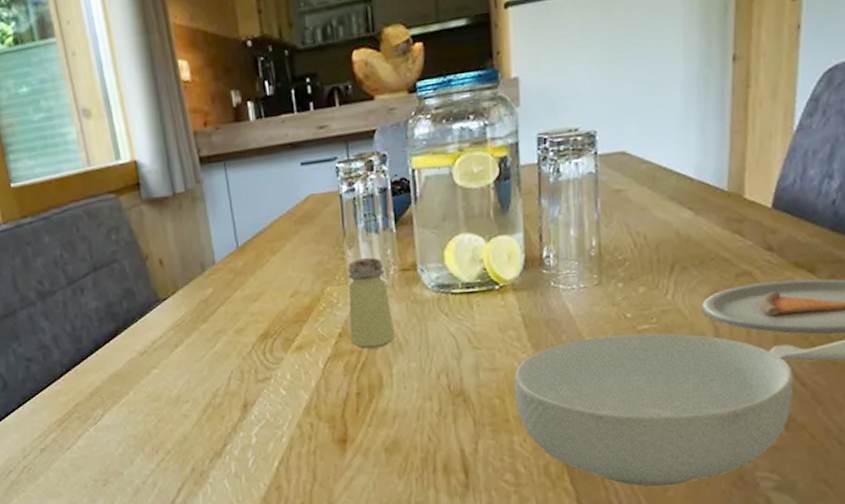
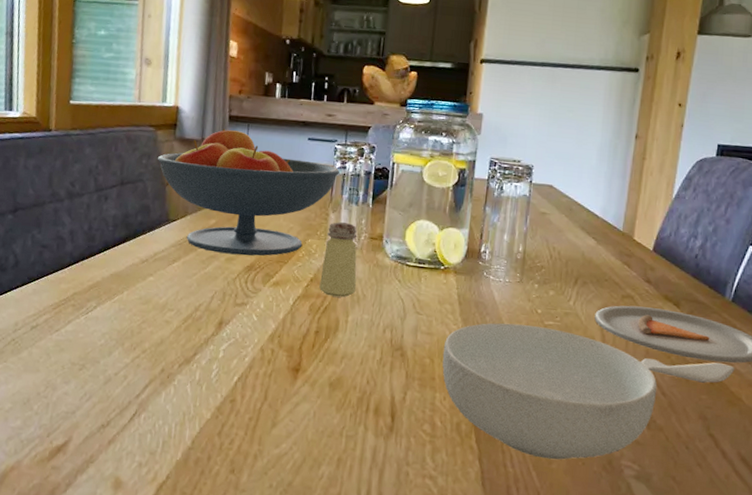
fruit bowl: none [127,173,348,327] -> present [157,128,340,256]

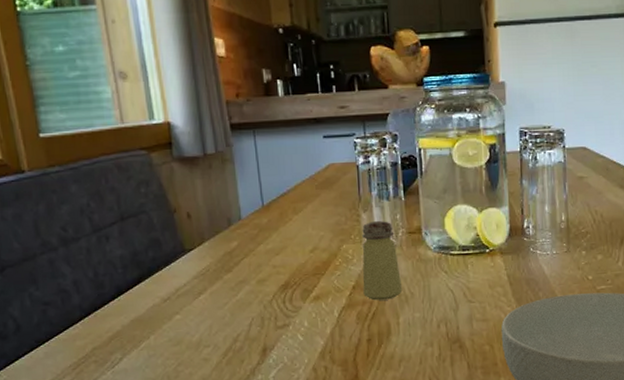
fruit bowl: present [157,128,340,256] -> none [157,139,364,277]

